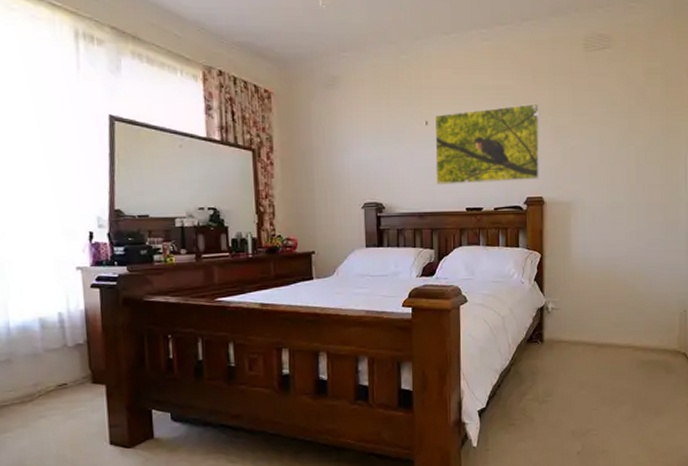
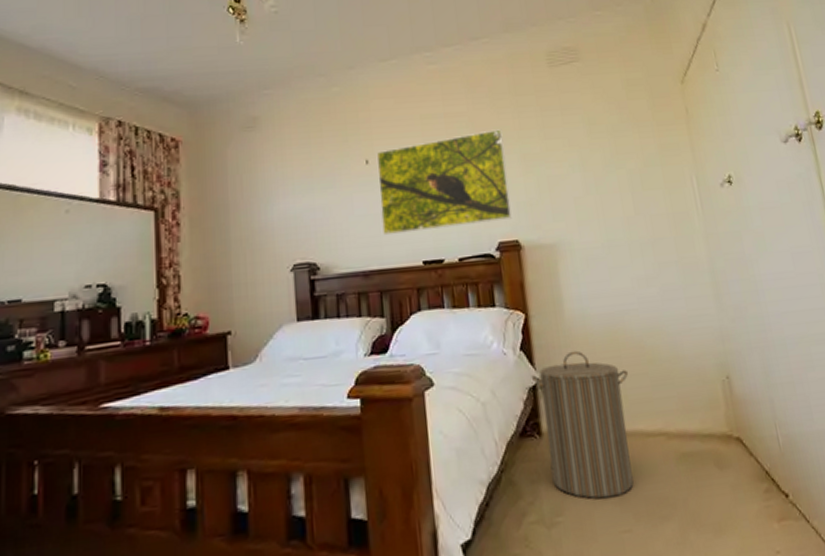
laundry hamper: none [540,284,613,387] -> present [531,350,634,499]

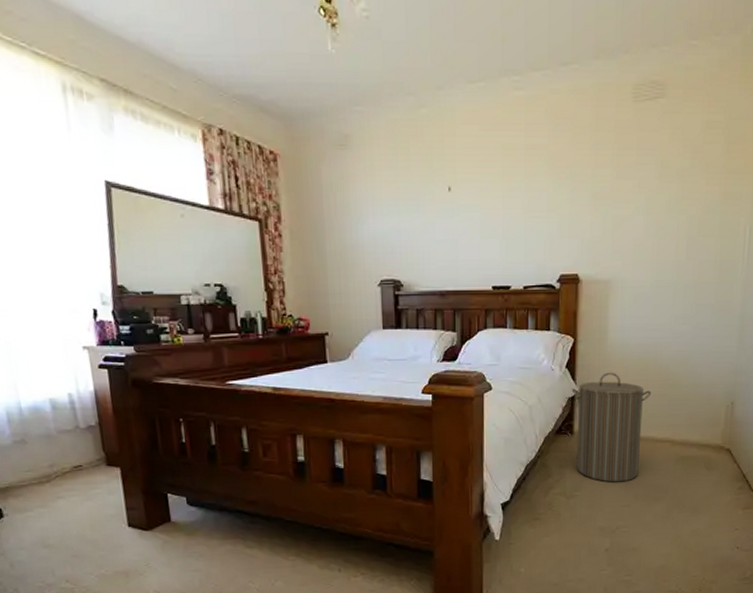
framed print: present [376,129,512,236] -> none [458,165,578,261]

